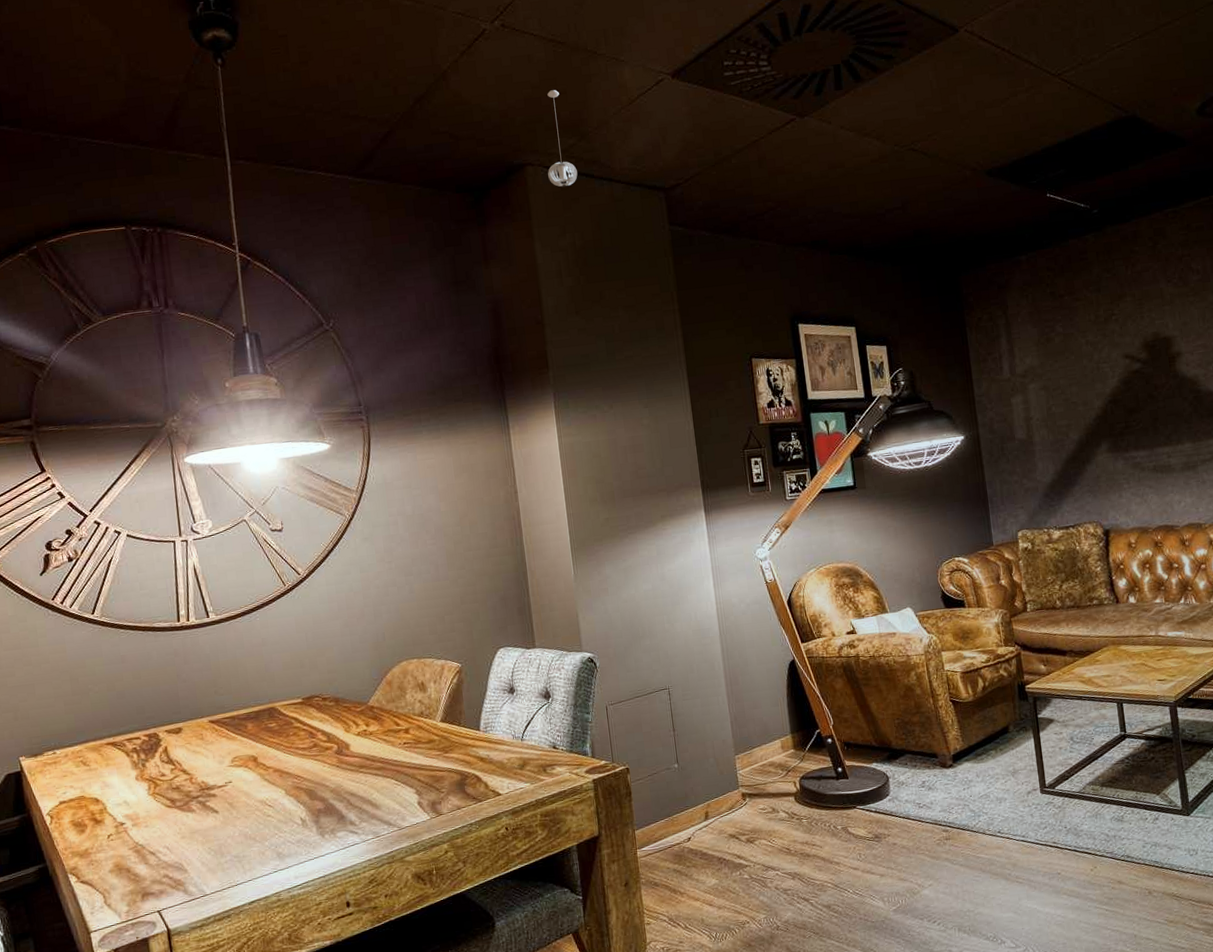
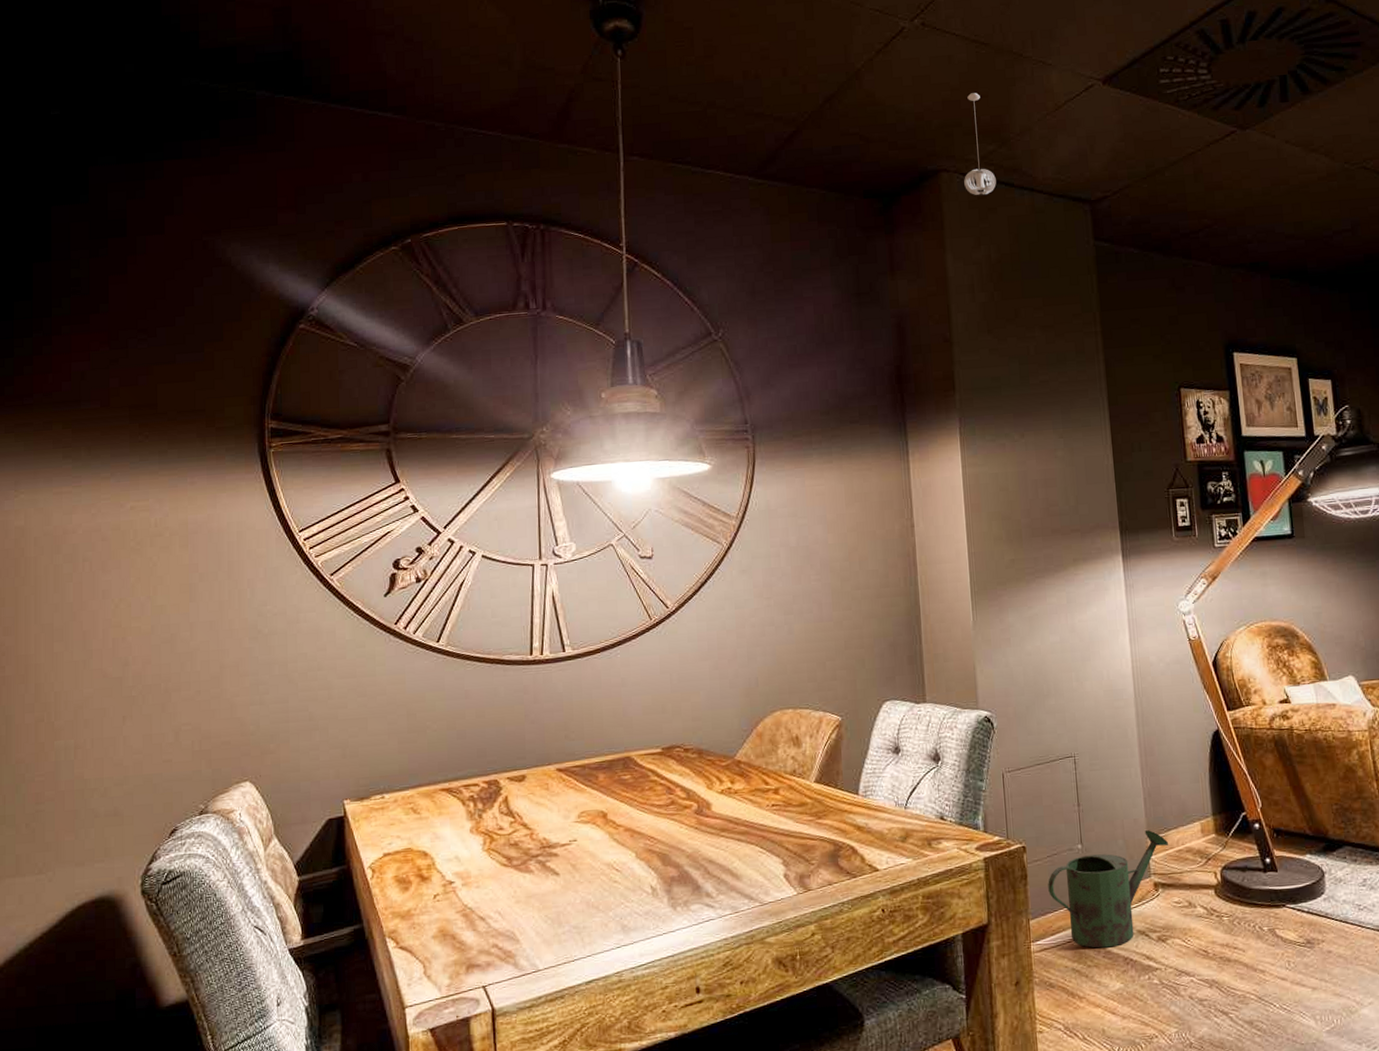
watering can: none [649,749,754,852] -> present [1048,830,1169,949]

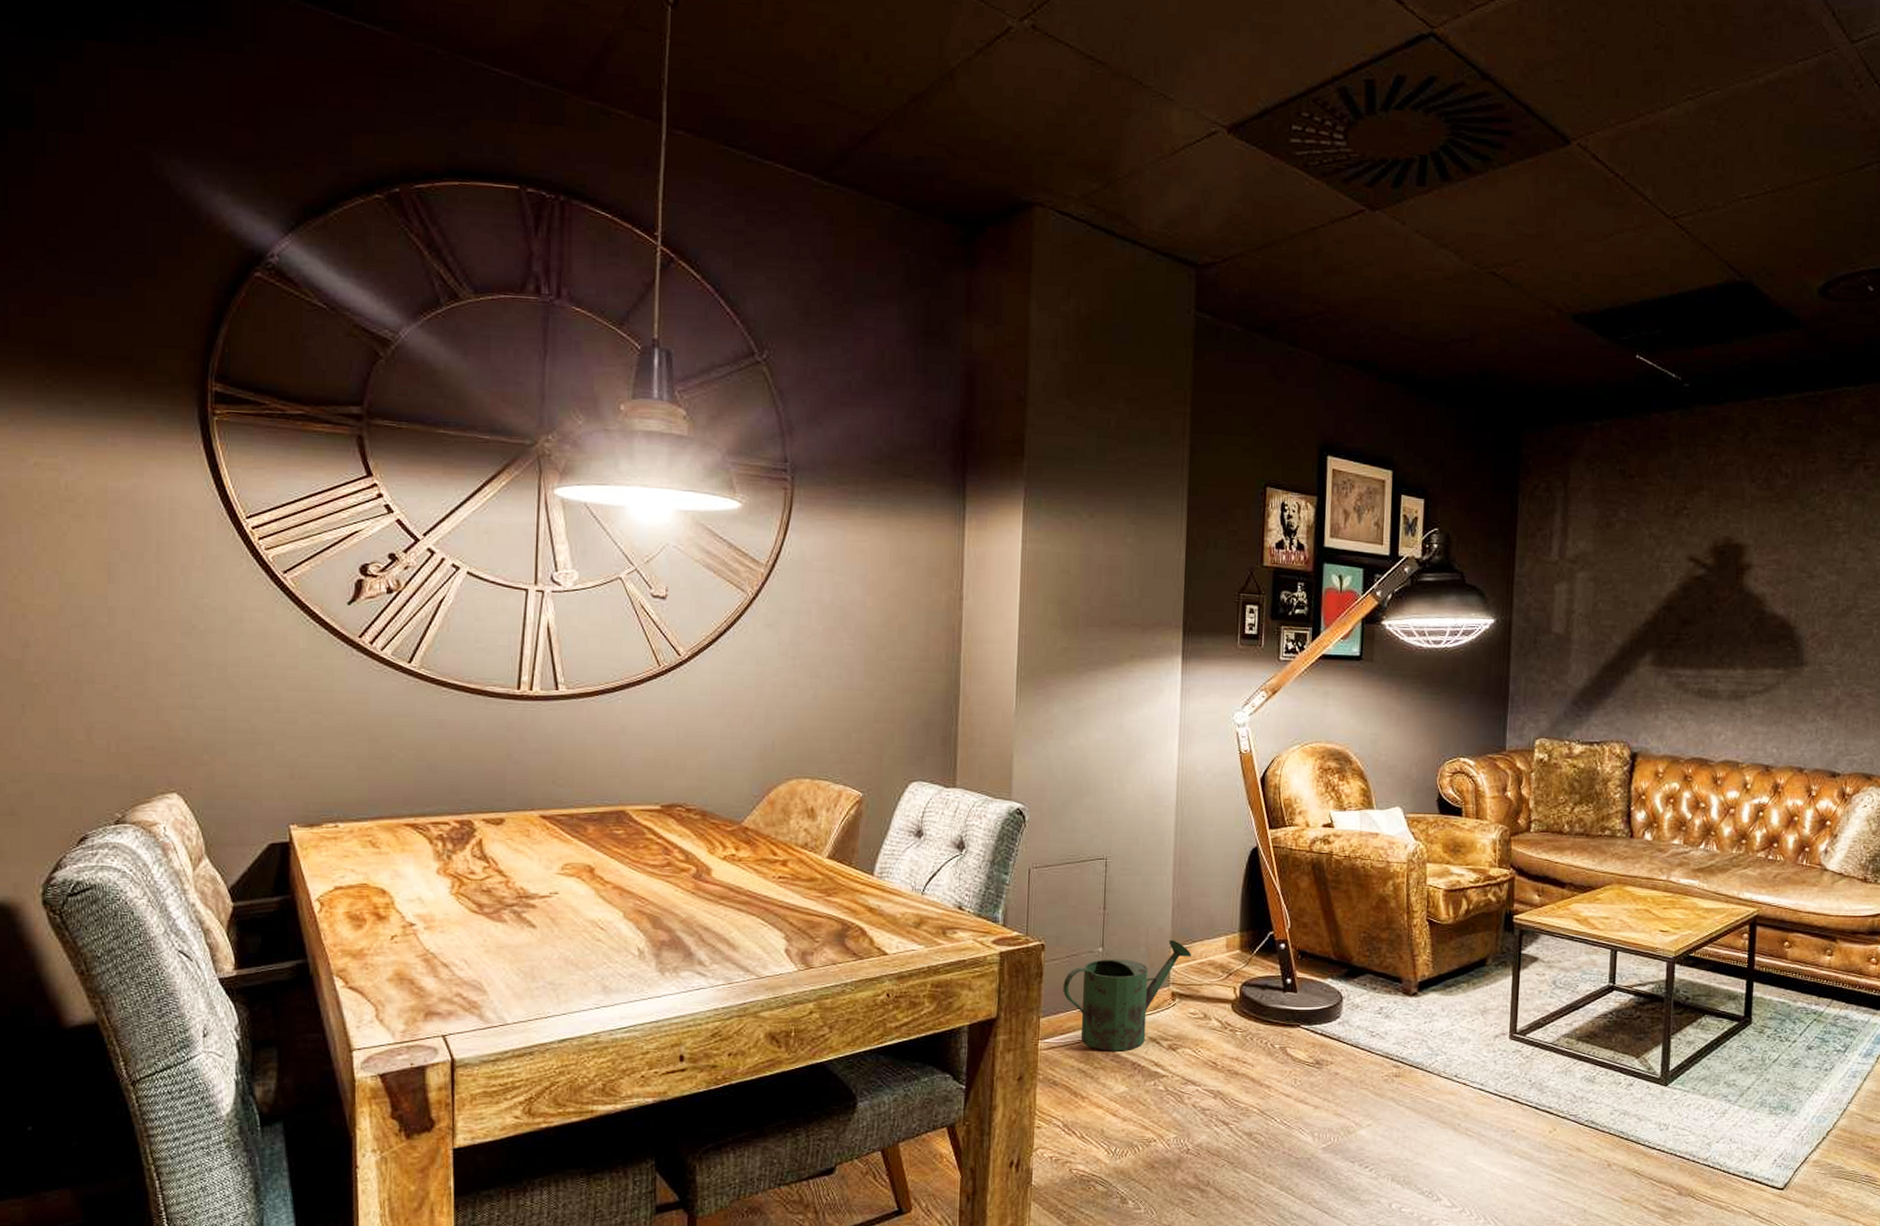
pendant light: present [964,93,996,196] -> none [1060,118,1096,241]

